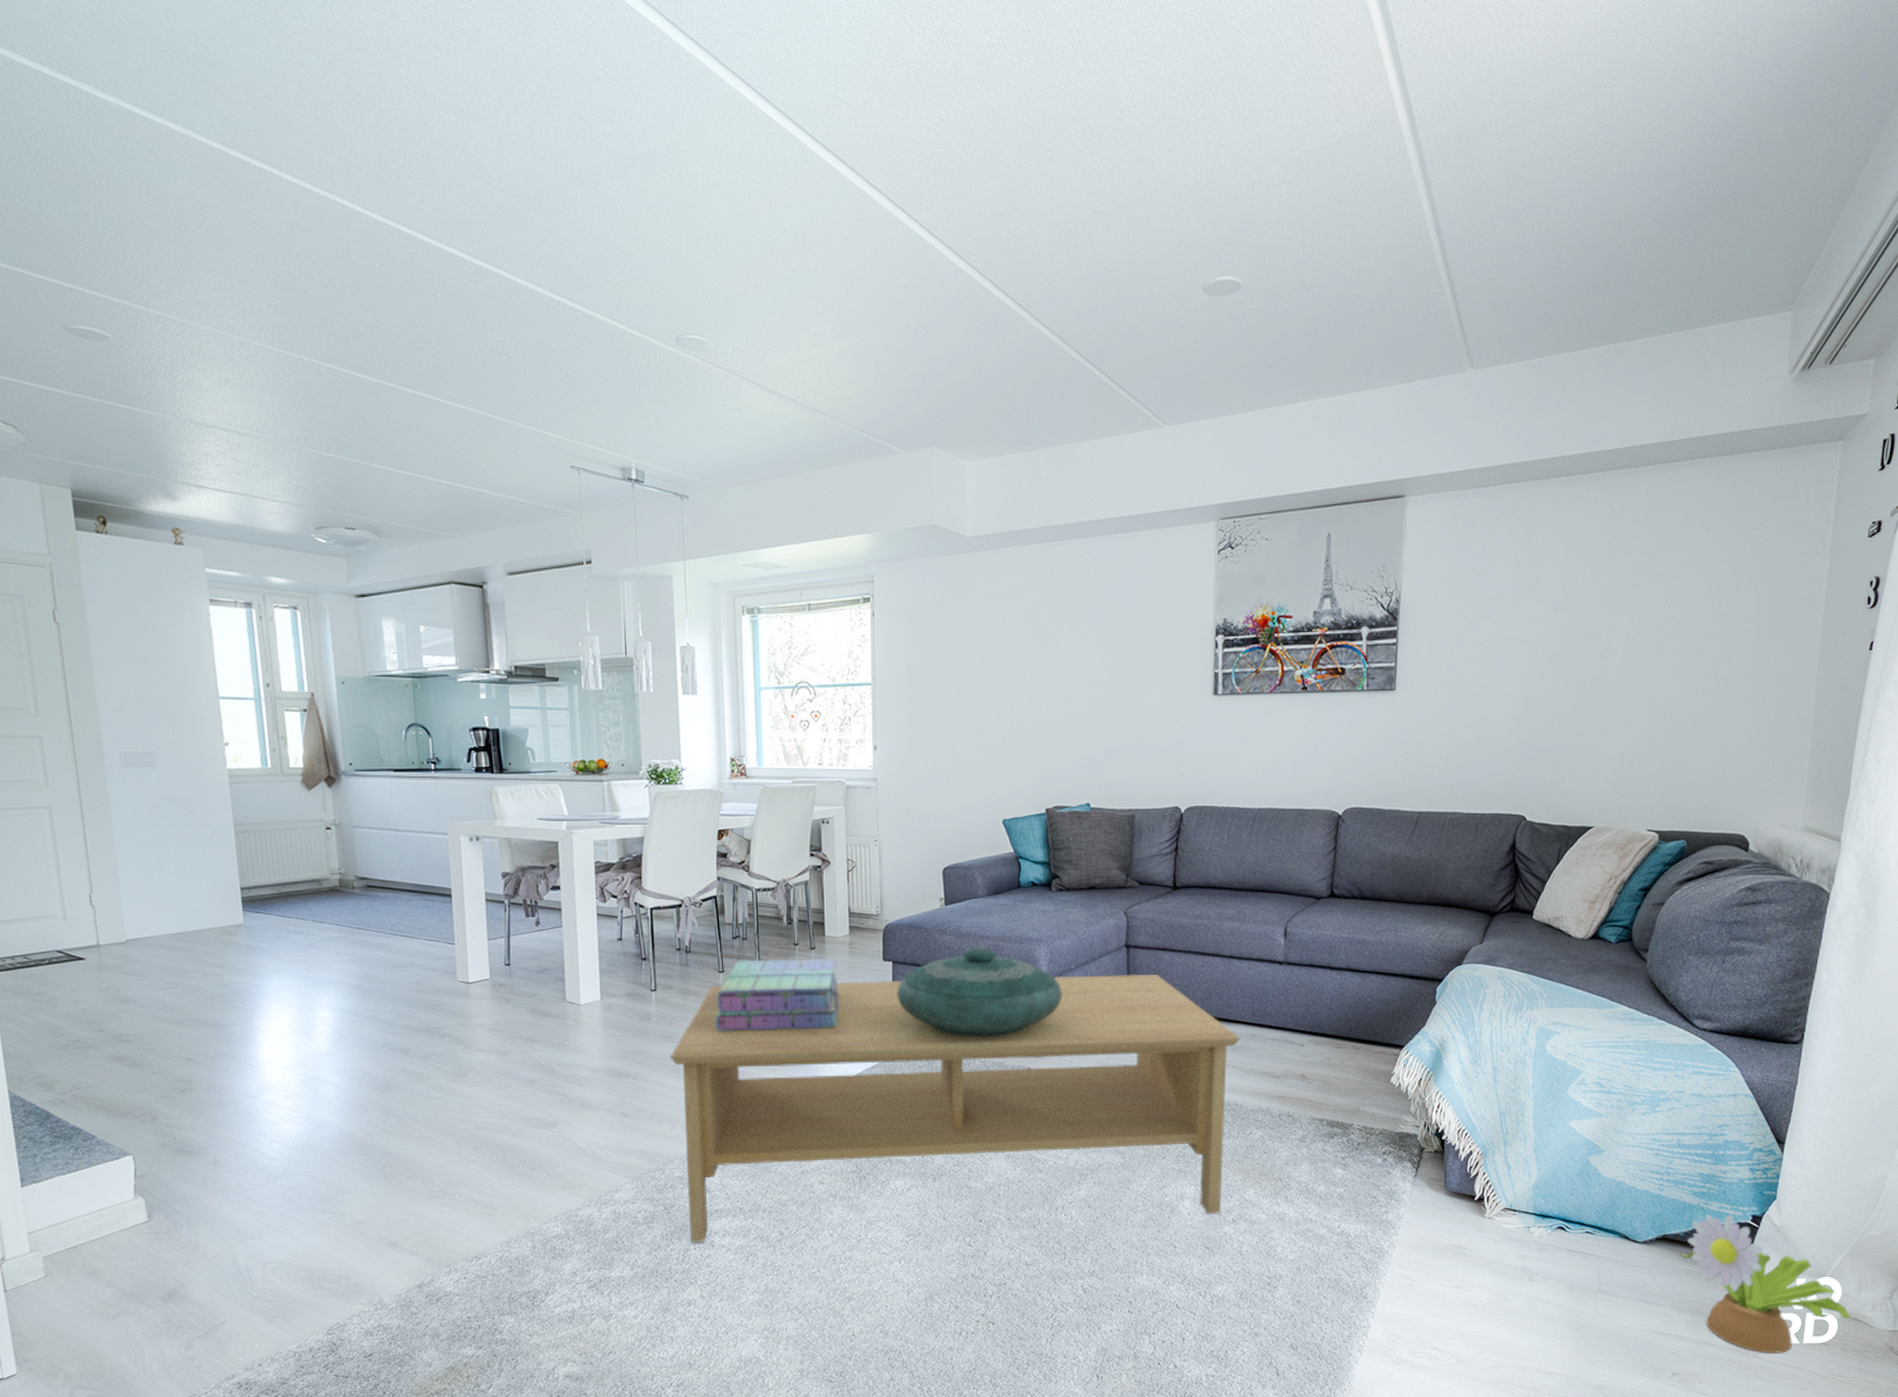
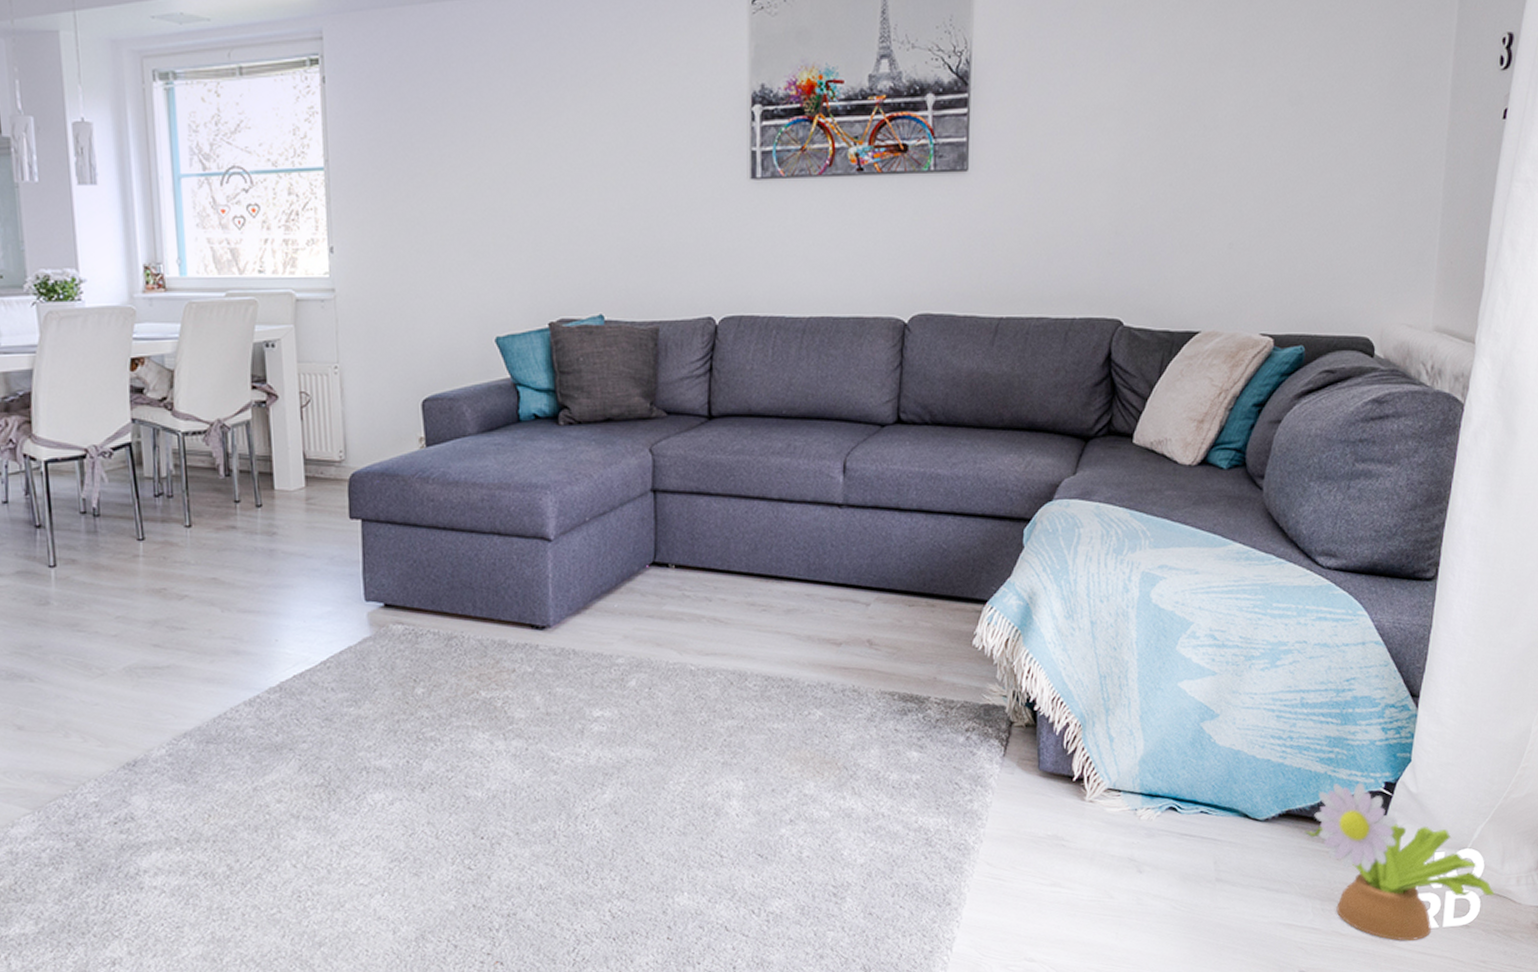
coffee table: present [670,974,1241,1242] -> none [76,524,794,885]
stack of books: present [715,959,839,1032] -> none [134,518,295,616]
decorative bowl: present [896,947,1062,1037] -> none [368,497,576,610]

